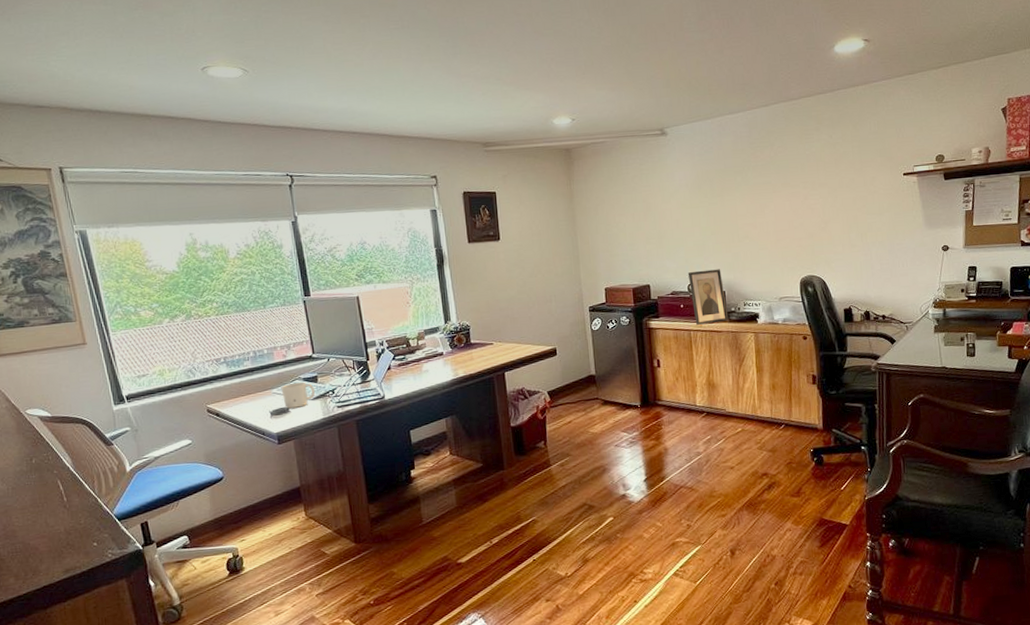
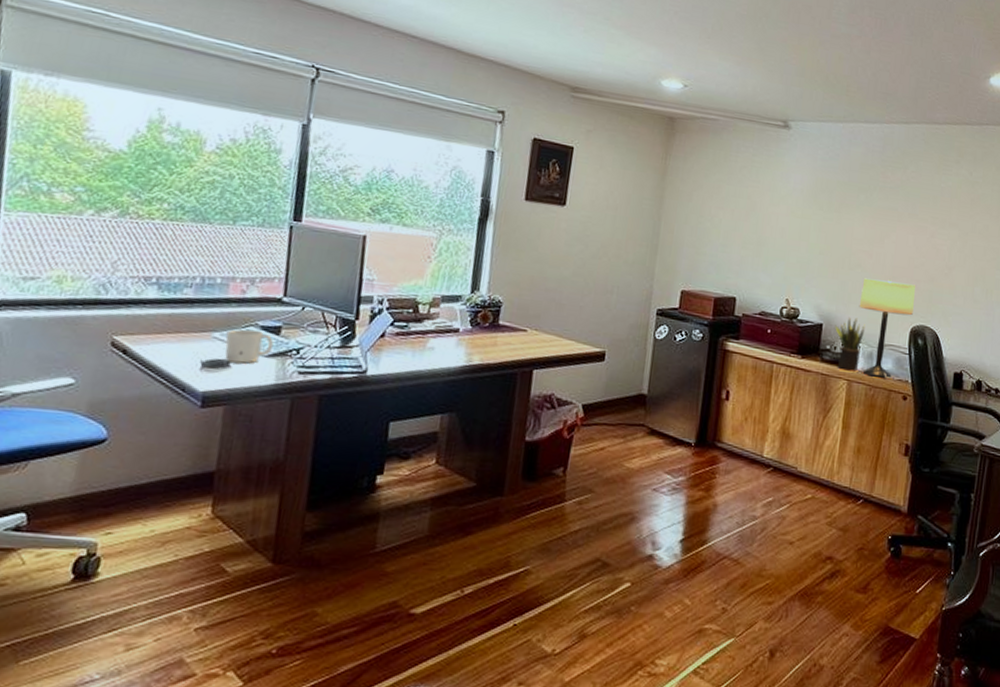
picture frame: present [687,269,729,325] -> none [781,292,823,360]
potted plant: none [736,280,762,325] -> present [835,317,865,372]
table lamp: none [752,243,800,326] -> present [859,278,916,380]

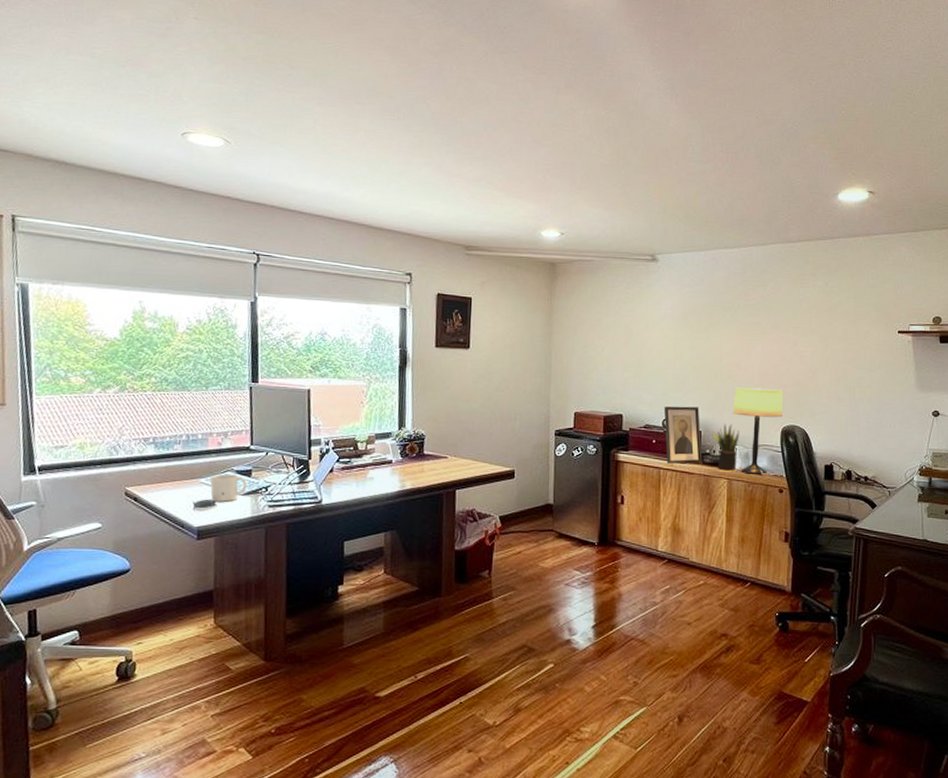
picture frame: none [781,292,823,360] -> present [663,406,702,464]

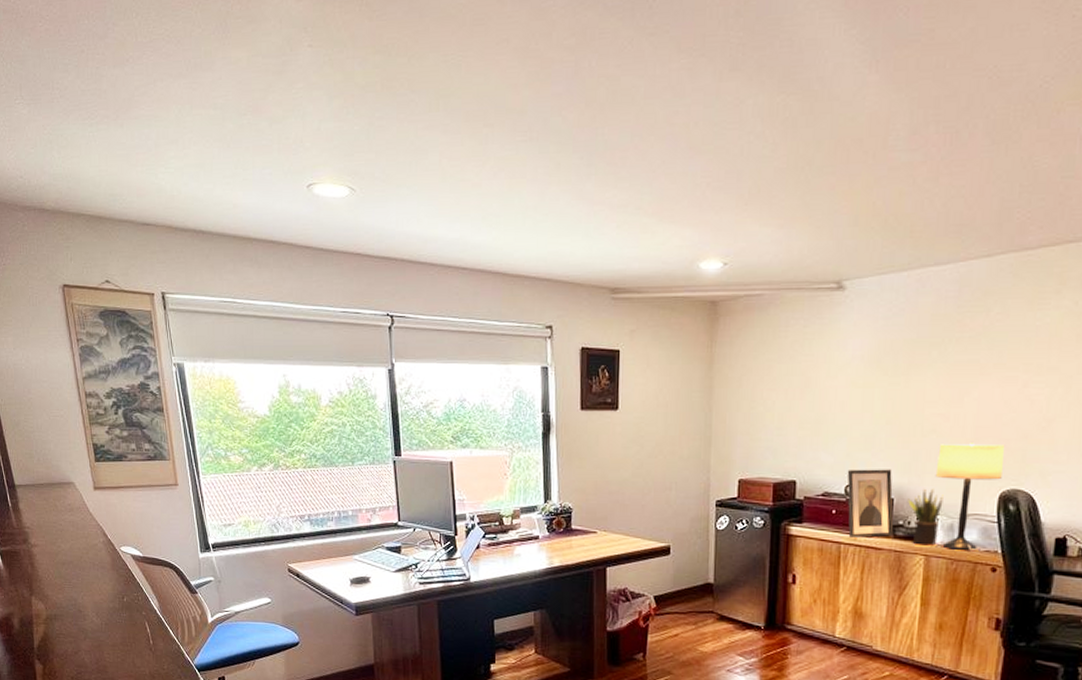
mug: present [210,474,247,502] -> none [363,550,397,579]

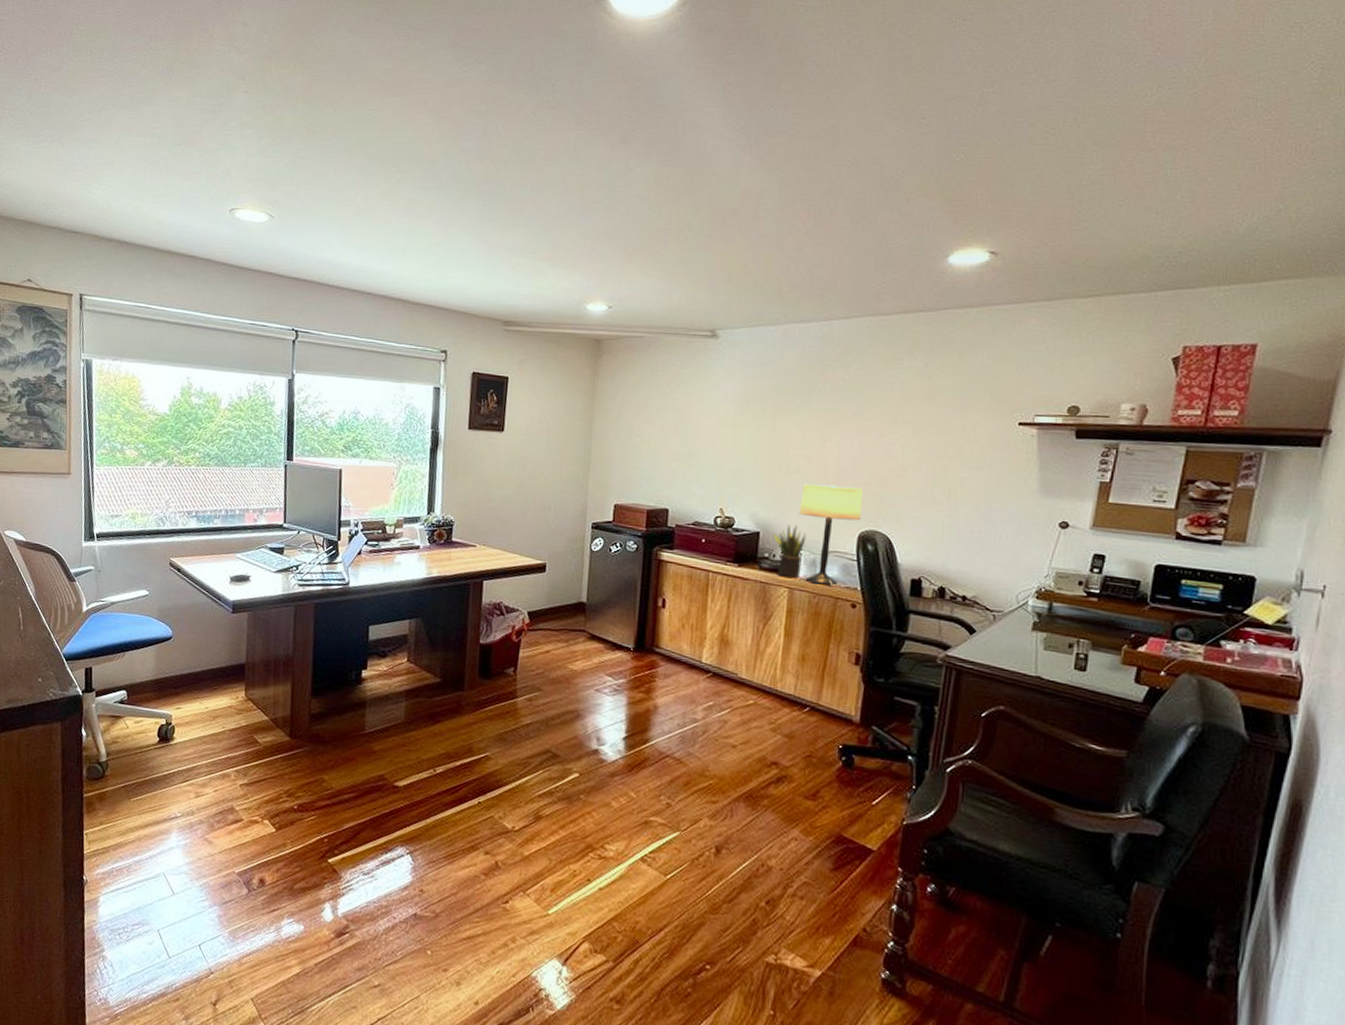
picture frame: present [847,469,894,538] -> none [716,502,760,568]

